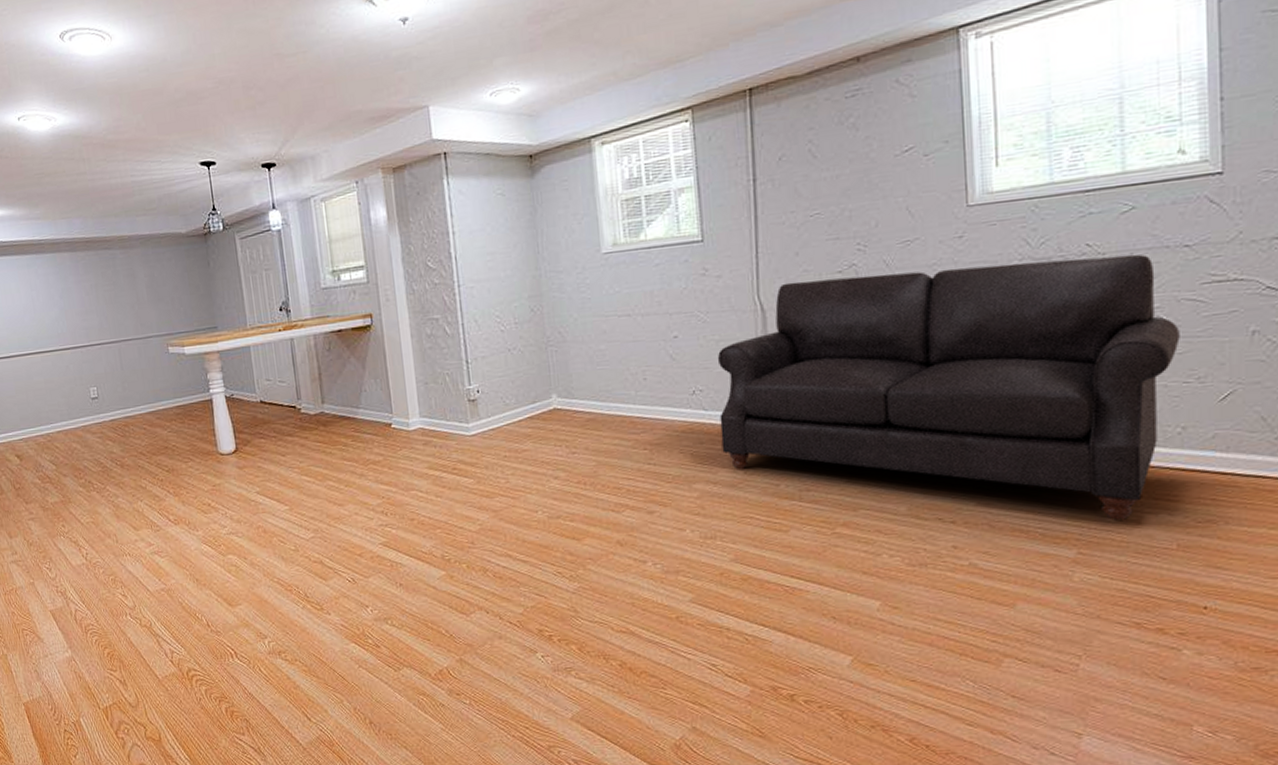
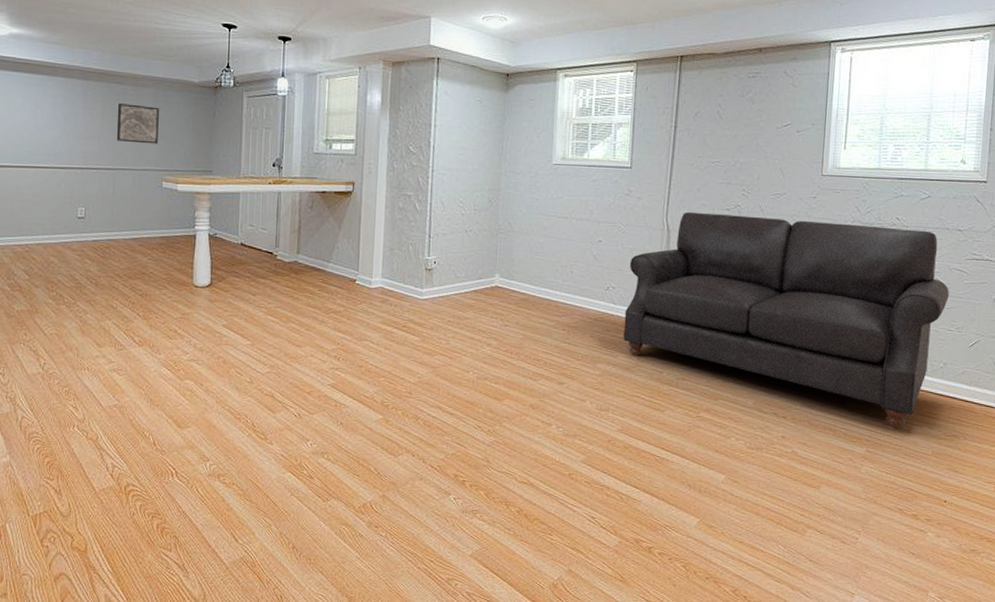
wall art: none [109,267,156,311] -> present [116,103,159,144]

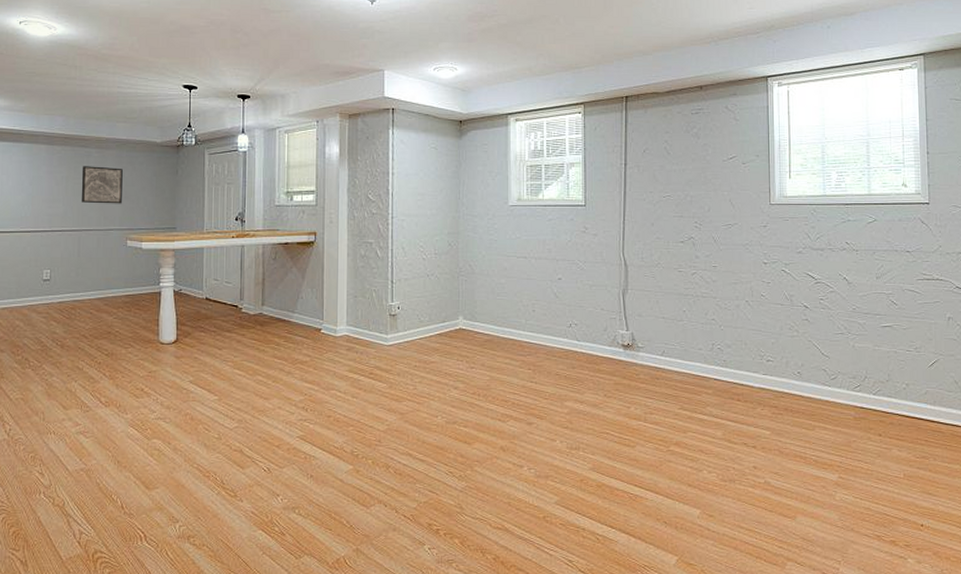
sofa: present [623,211,949,429] -> none [589,246,904,453]

